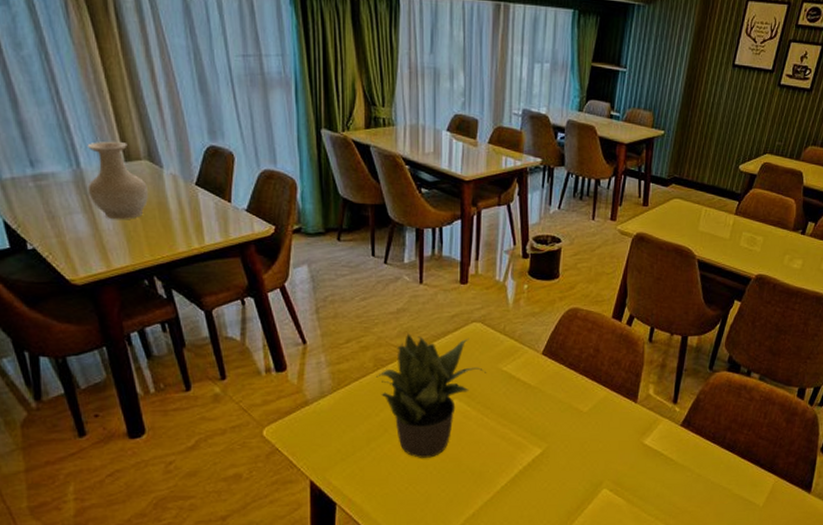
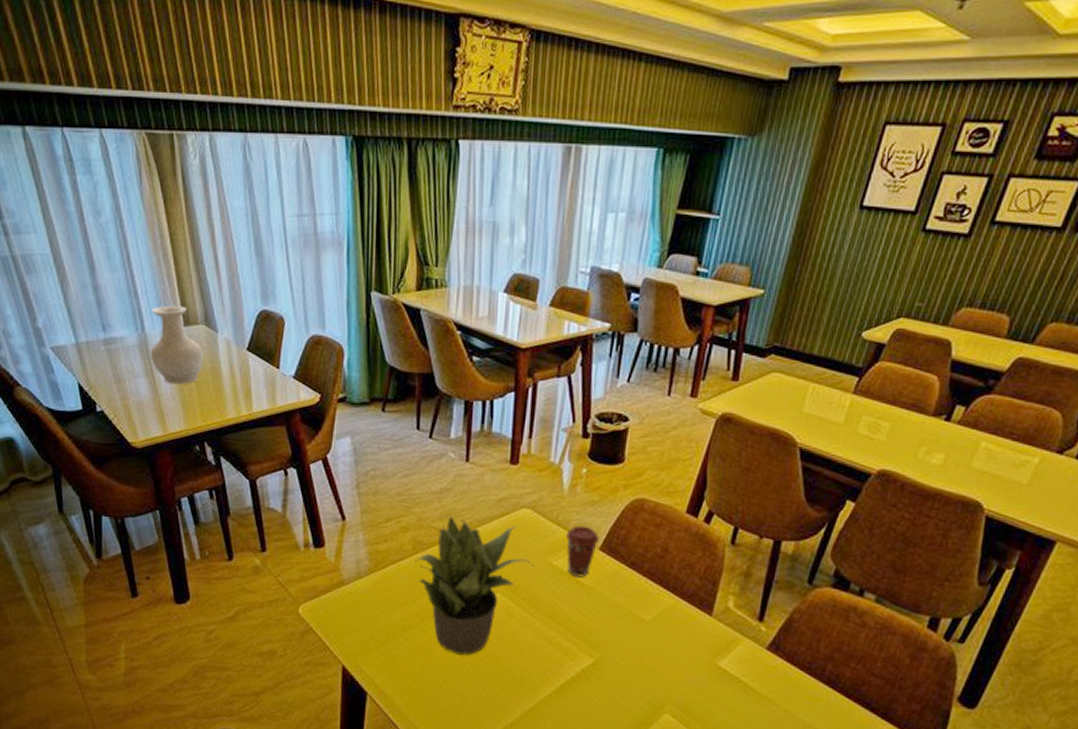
coffee cup: none [512,334,541,379] -> present [565,525,599,578]

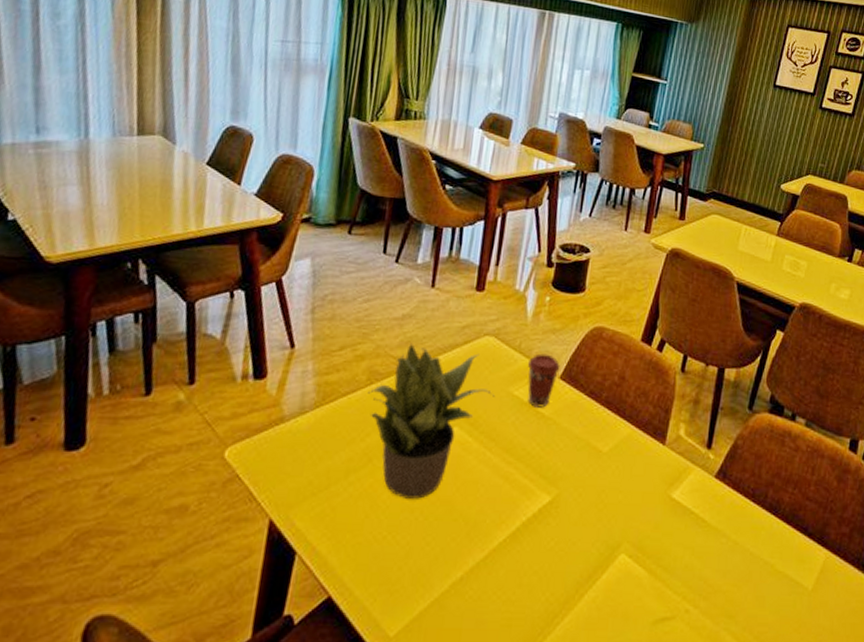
vase: present [150,305,204,385] -> none [89,113,155,196]

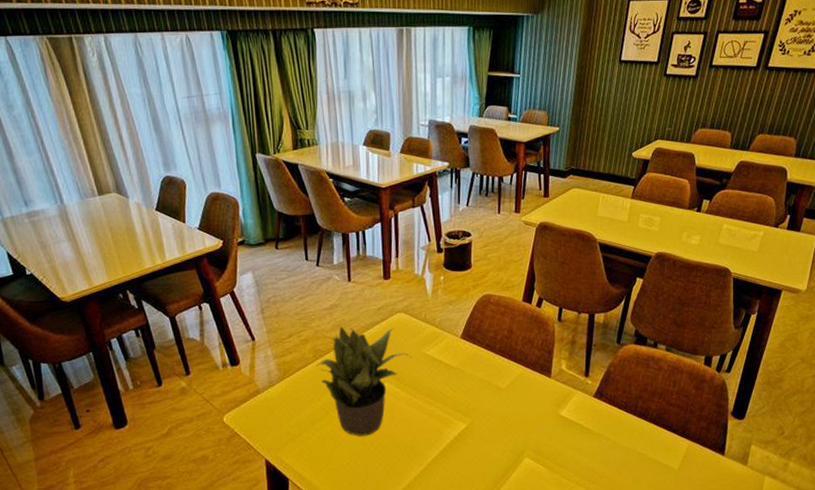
coffee cup: present [527,353,560,408] -> none [433,321,460,362]

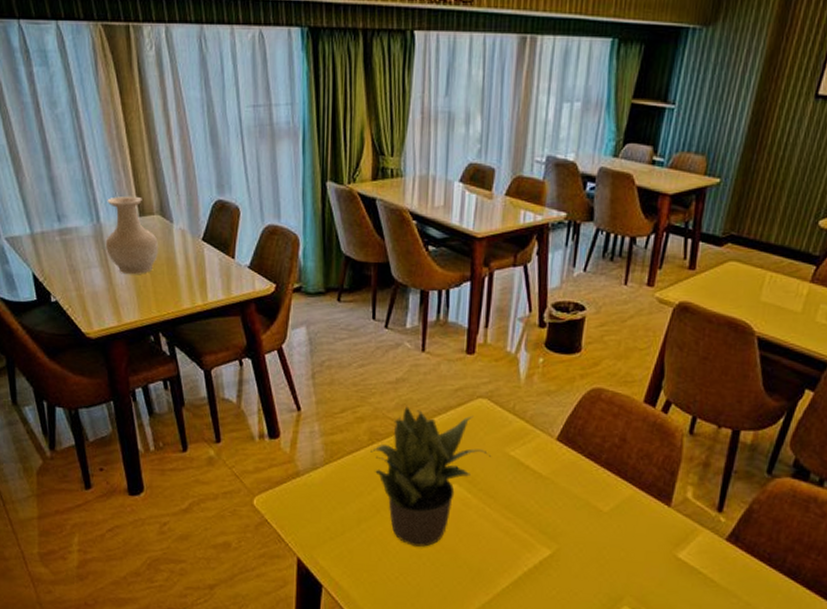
vase: none [68,179,119,245] -> present [105,195,159,275]

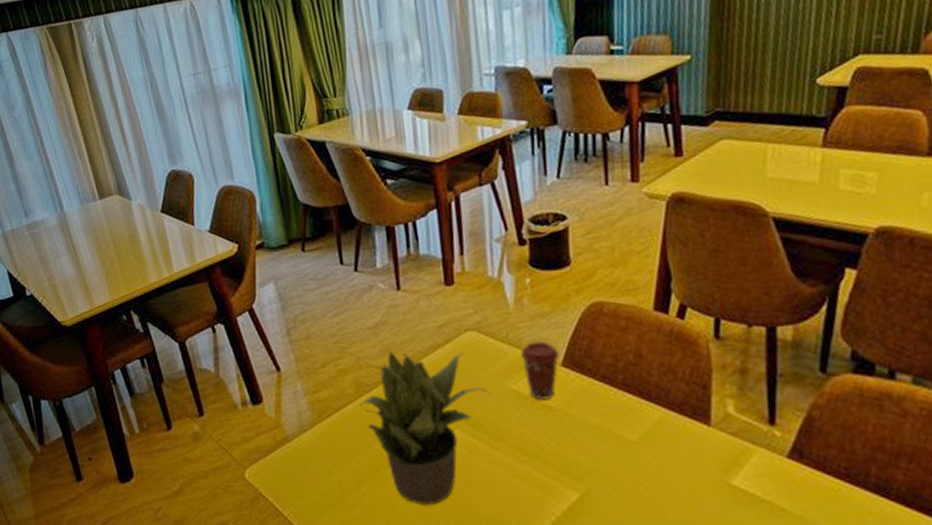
vase: present [105,195,159,275] -> none [68,180,122,258]
coffee cup: none [522,415,557,468] -> present [520,341,559,400]

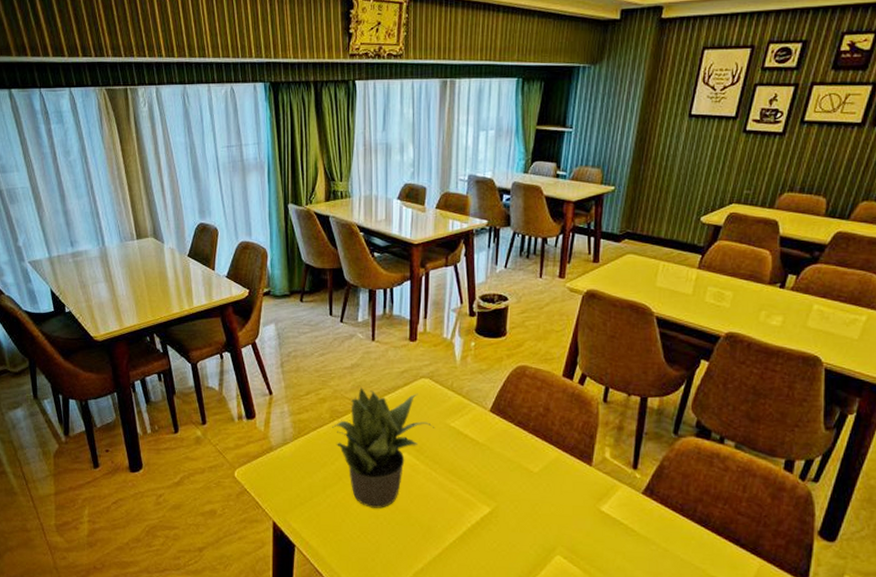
coffee cup: present [520,341,559,400] -> none [460,391,489,436]

